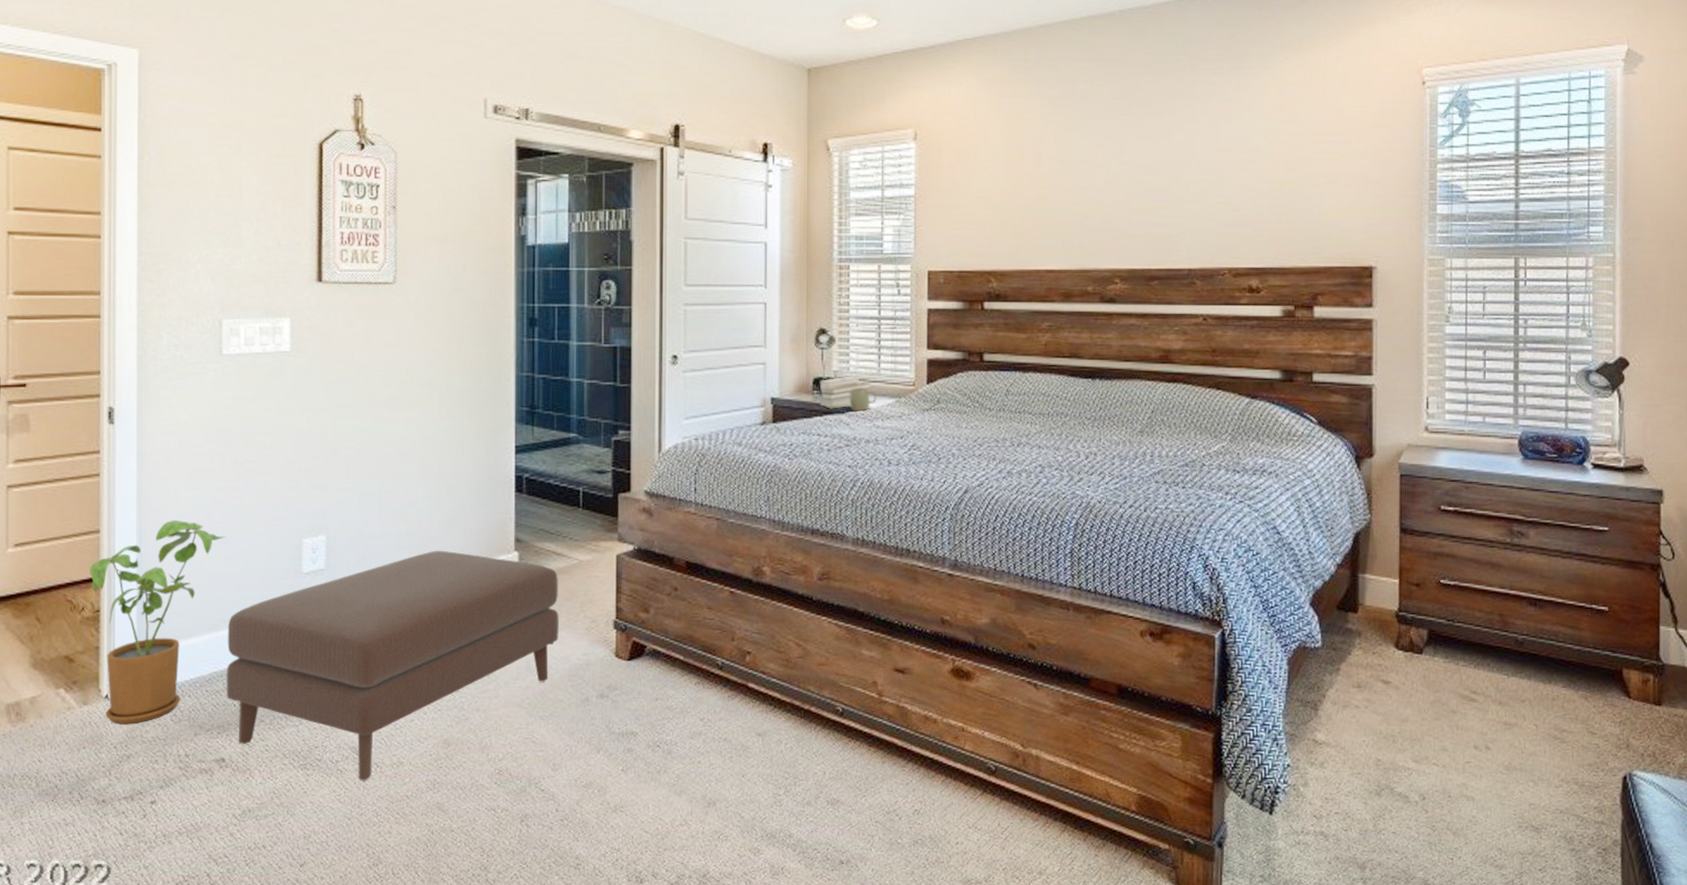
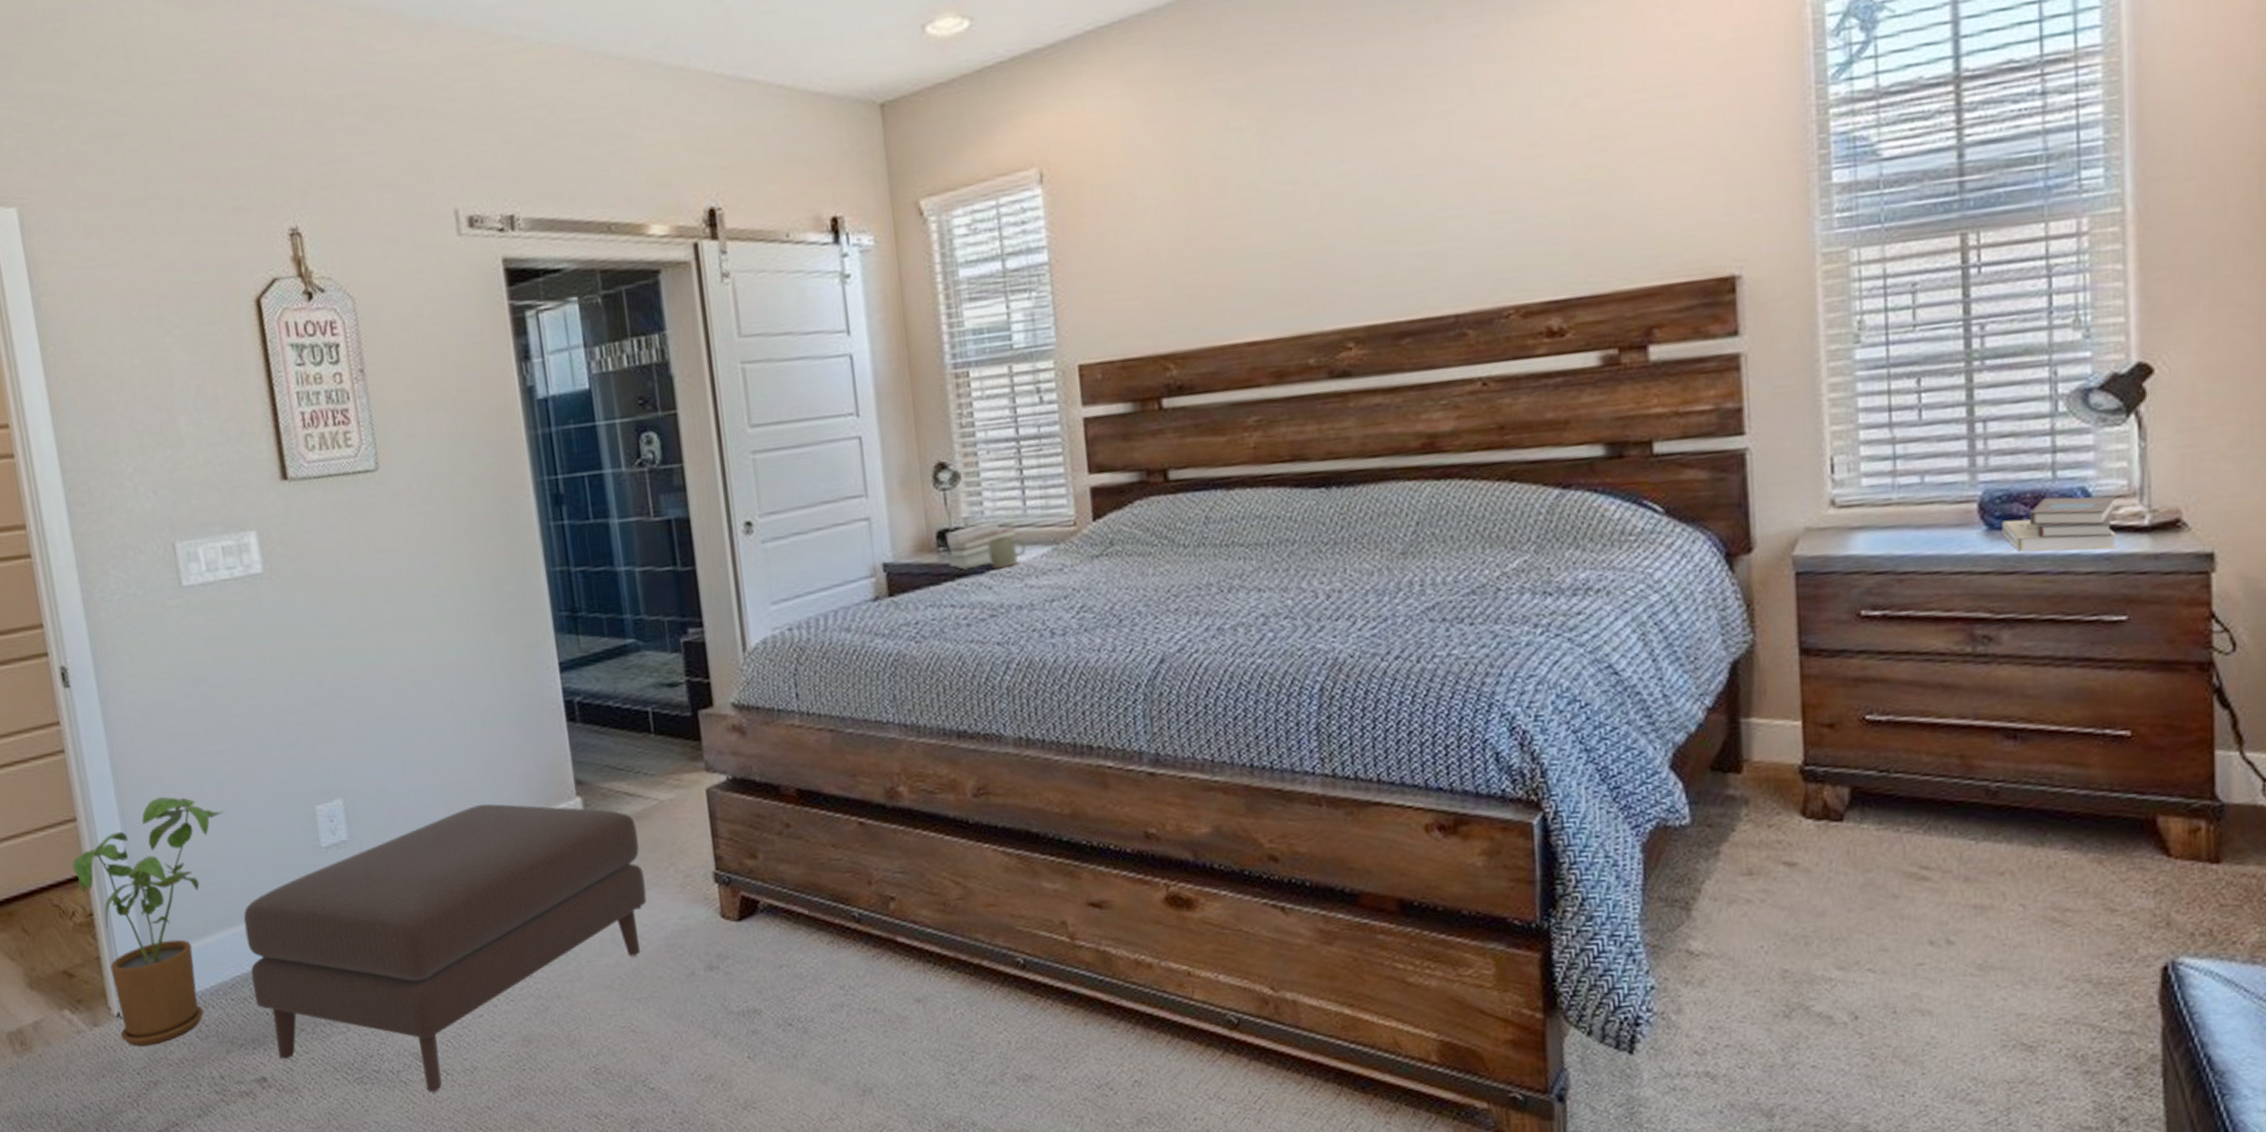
books: none [1533,442,1604,481] -> present [2002,496,2117,553]

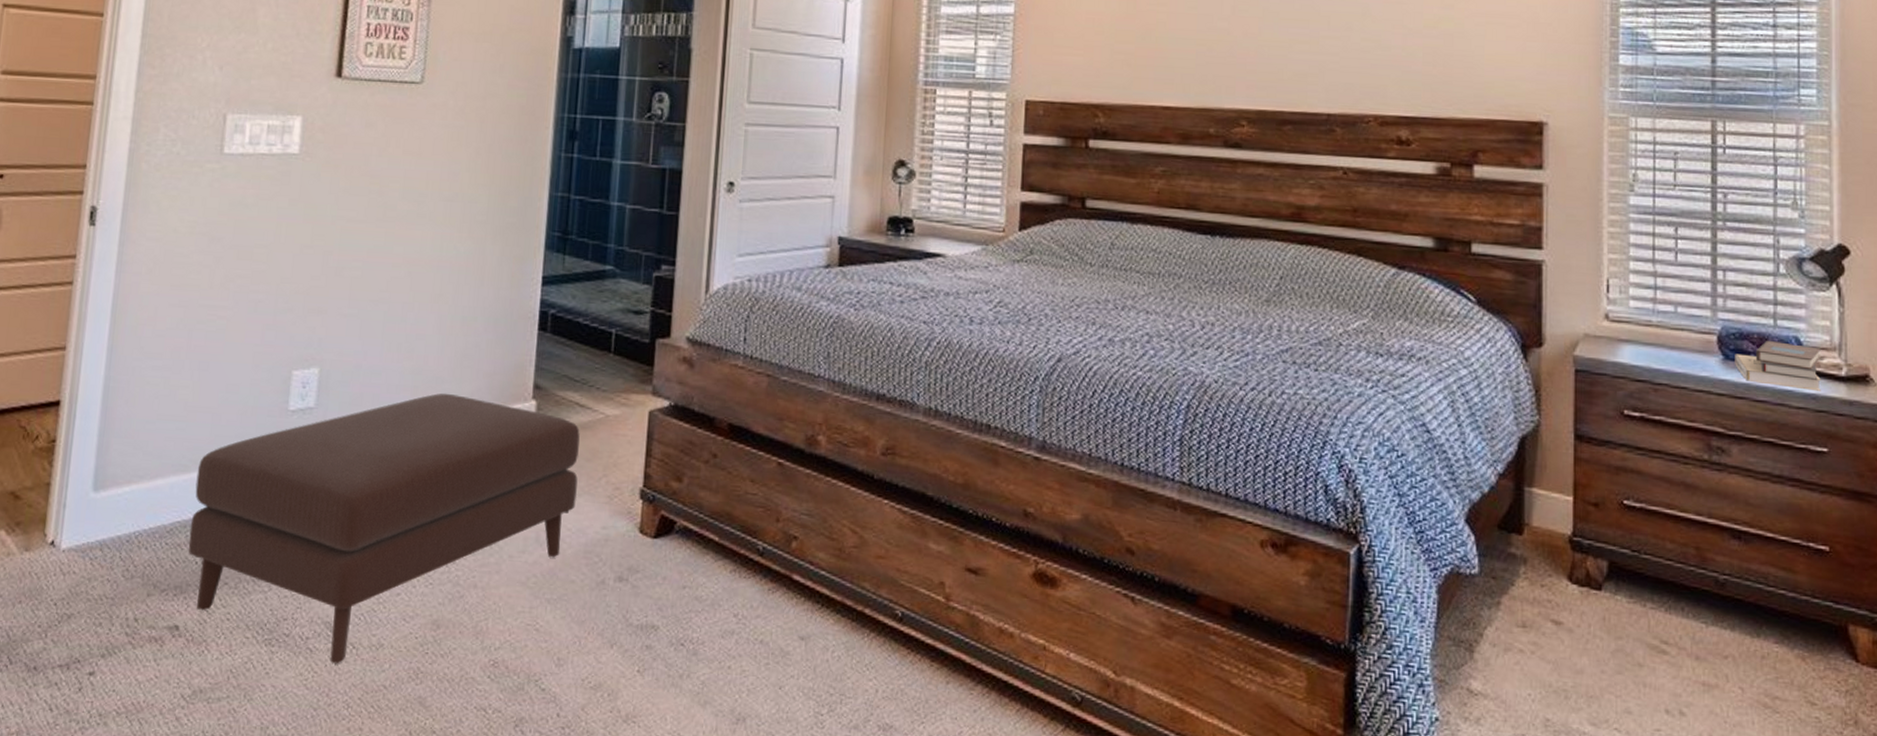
house plant: present [72,796,225,1046] -> none [48,339,207,578]
books: present [945,522,1017,570] -> none [893,216,955,254]
mug: present [987,535,1026,570] -> none [928,230,960,259]

